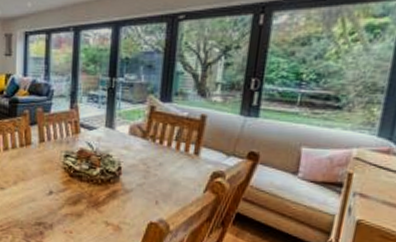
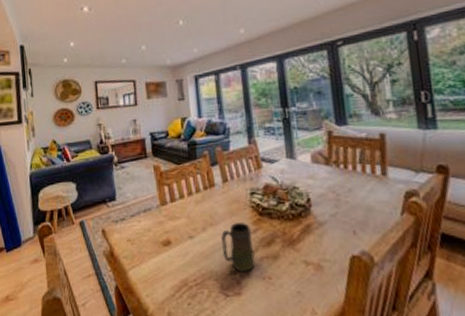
mug: none [30,181,60,224] -> present [221,223,256,272]

